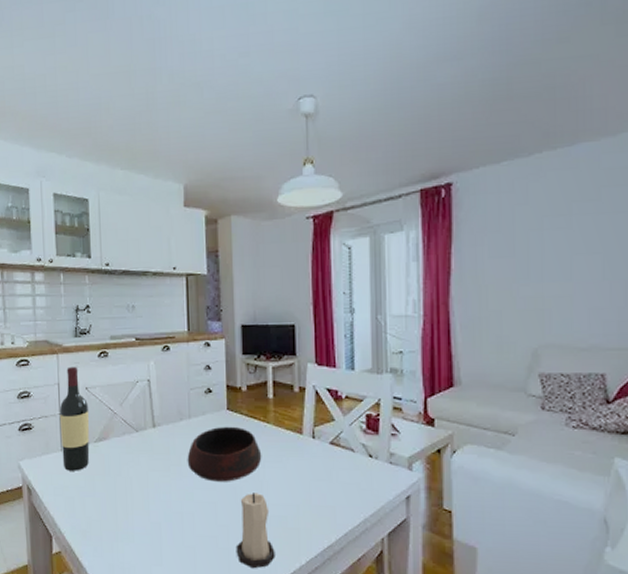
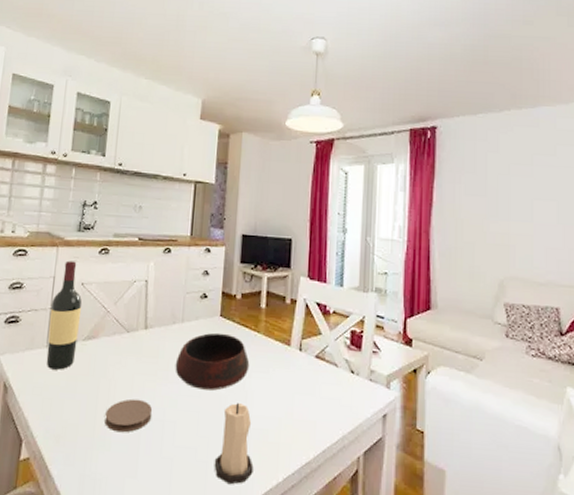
coaster: none [125,494,171,526] -> present [104,398,153,433]

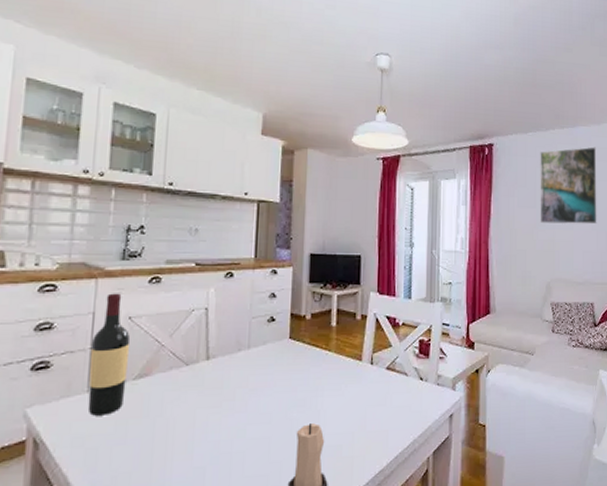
coaster: present [104,398,153,433] -> none [163,434,219,473]
bowl: present [175,332,250,391] -> none [242,355,322,415]
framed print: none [491,129,564,218] -> present [540,147,597,225]

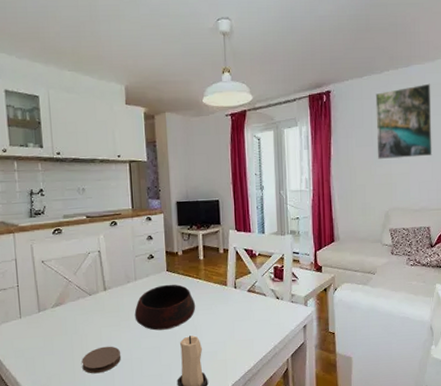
wine bottle: present [87,293,131,416] -> none [17,243,48,335]
coaster: none [163,434,219,473] -> present [82,346,122,374]
bowl: none [242,355,322,415] -> present [134,284,196,331]

